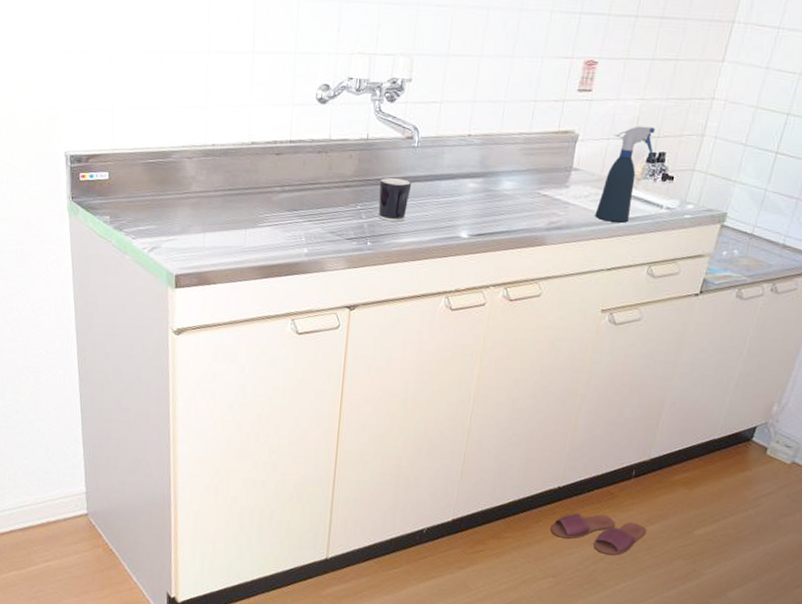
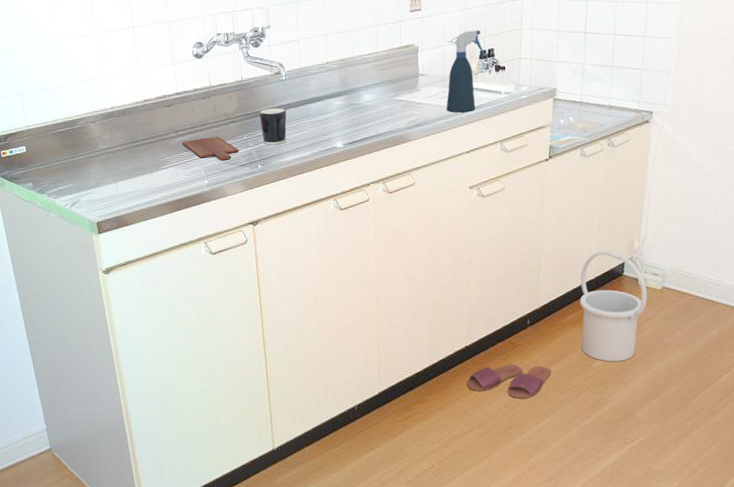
cutting board: none [285,198,350,230] -> present [181,136,240,161]
bucket: none [685,409,775,535] -> present [580,251,648,362]

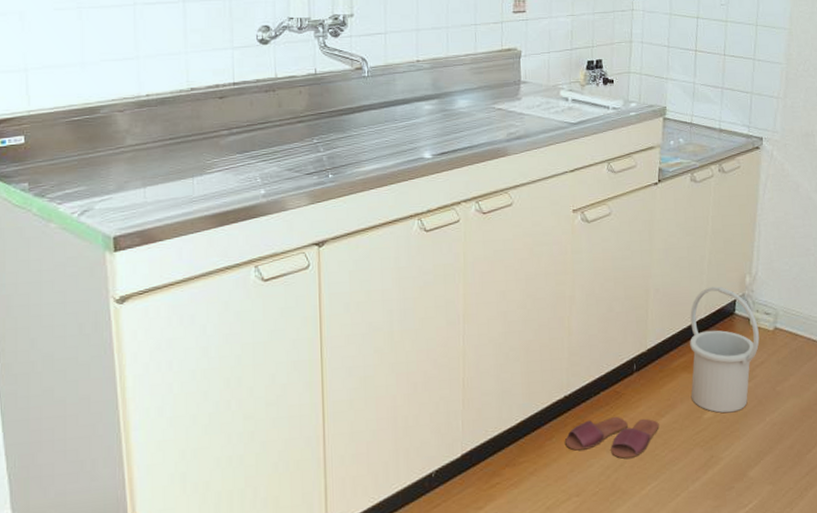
cutting board: present [181,136,240,161] -> none [235,137,307,167]
mug: present [259,108,287,145] -> none [333,108,368,151]
spray bottle: present [446,30,485,113] -> none [549,38,592,127]

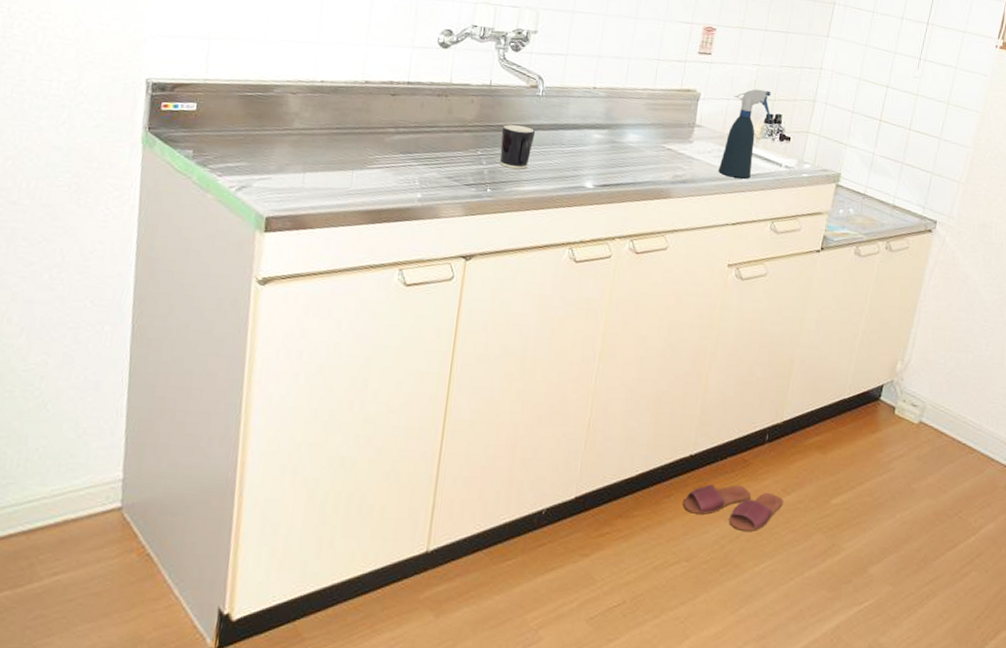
mug: none [333,108,368,151] -> present [499,124,536,170]
spray bottle: none [549,38,592,127] -> present [718,89,771,179]
bucket: present [690,286,760,413] -> none [820,367,903,503]

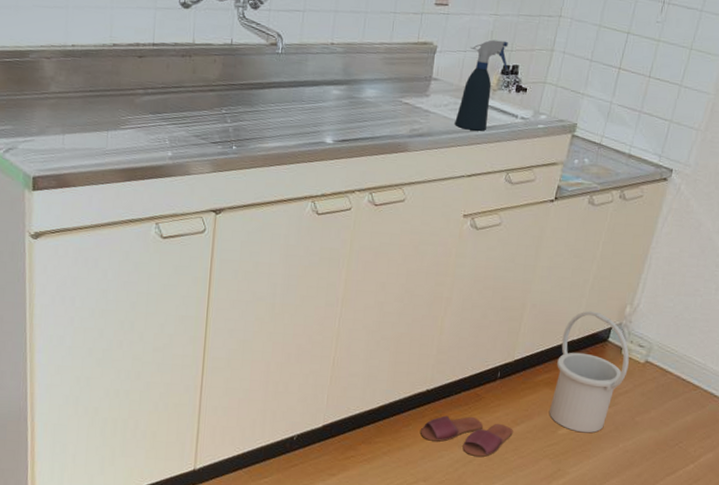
mug: present [499,124,536,170] -> none [243,82,277,127]
bucket: none [820,367,903,503] -> present [549,311,630,433]

